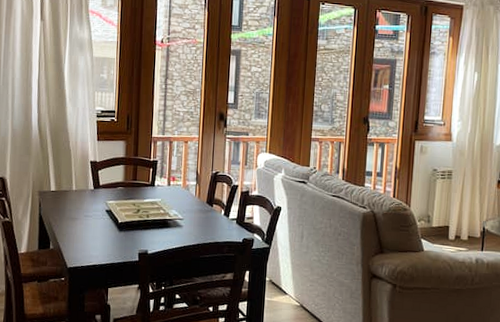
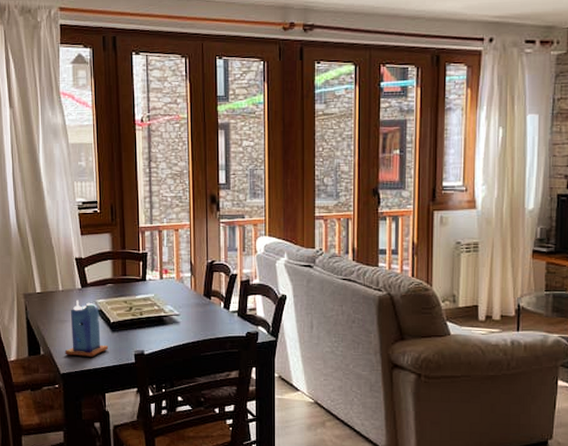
candle: none [73,200,115,254] -> present [64,300,109,357]

